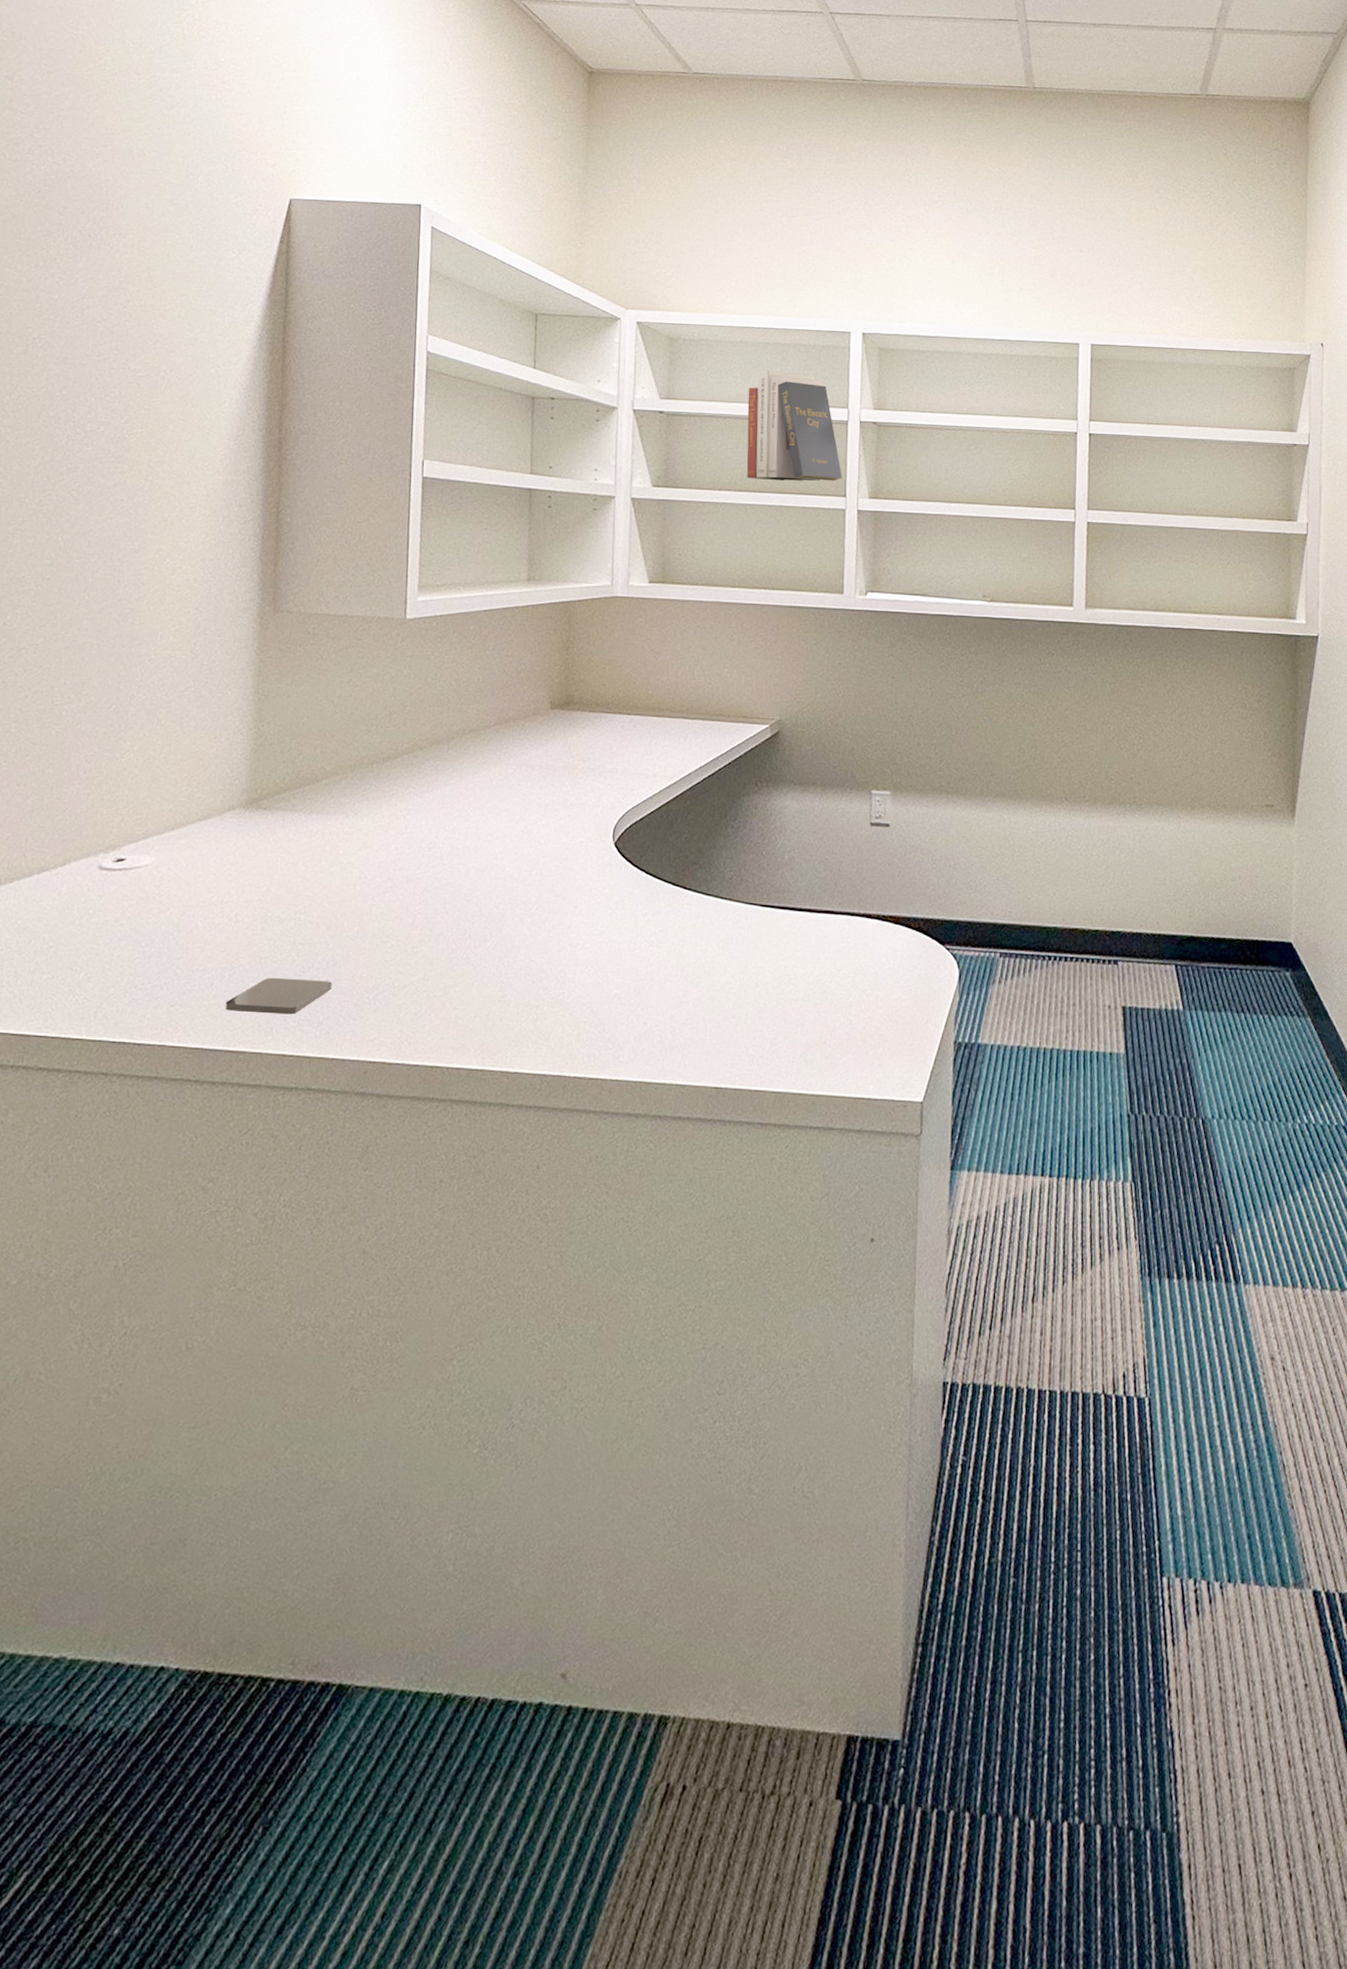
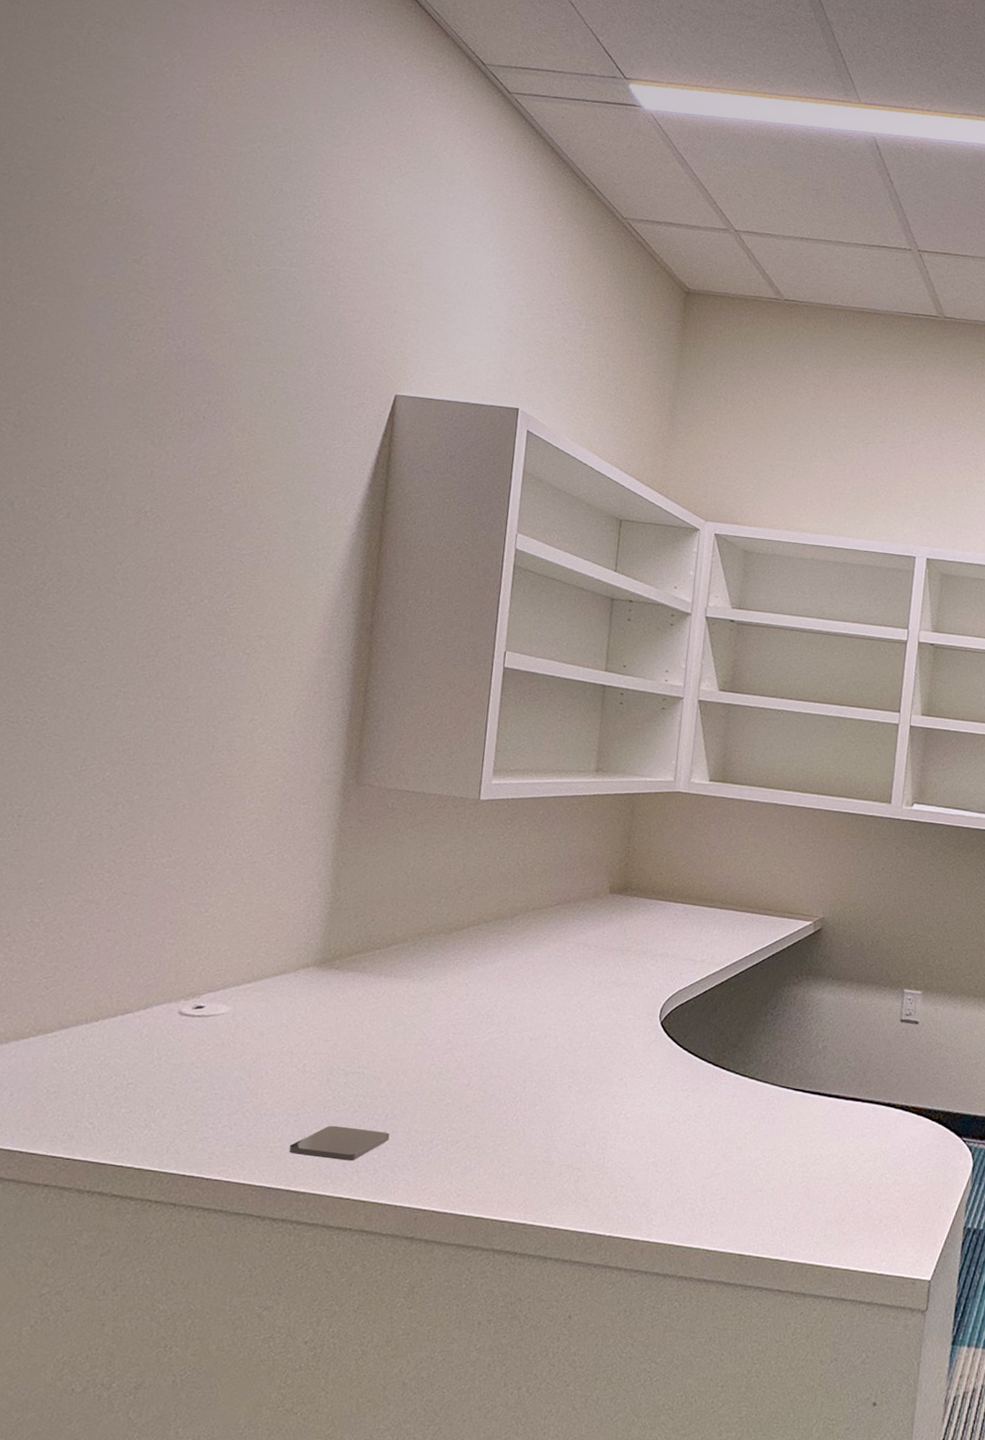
books: present [746,370,842,482] -> none [808,587,898,697]

